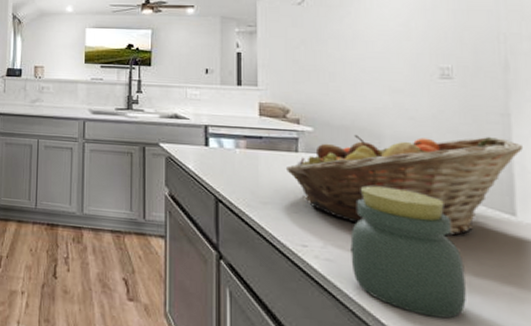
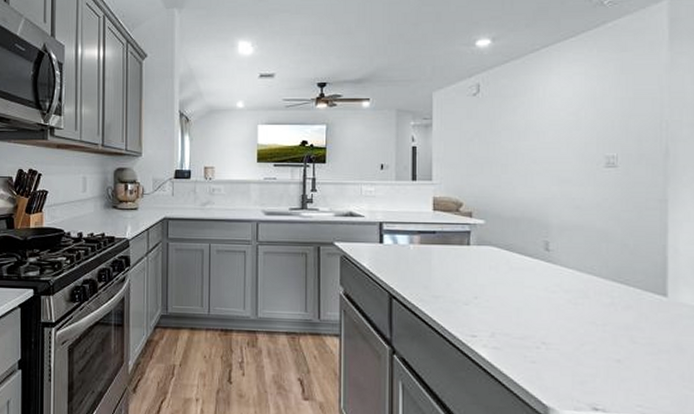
fruit basket: present [285,135,523,236] -> none [457,221,677,318]
jar: present [350,185,466,319] -> none [517,275,619,395]

